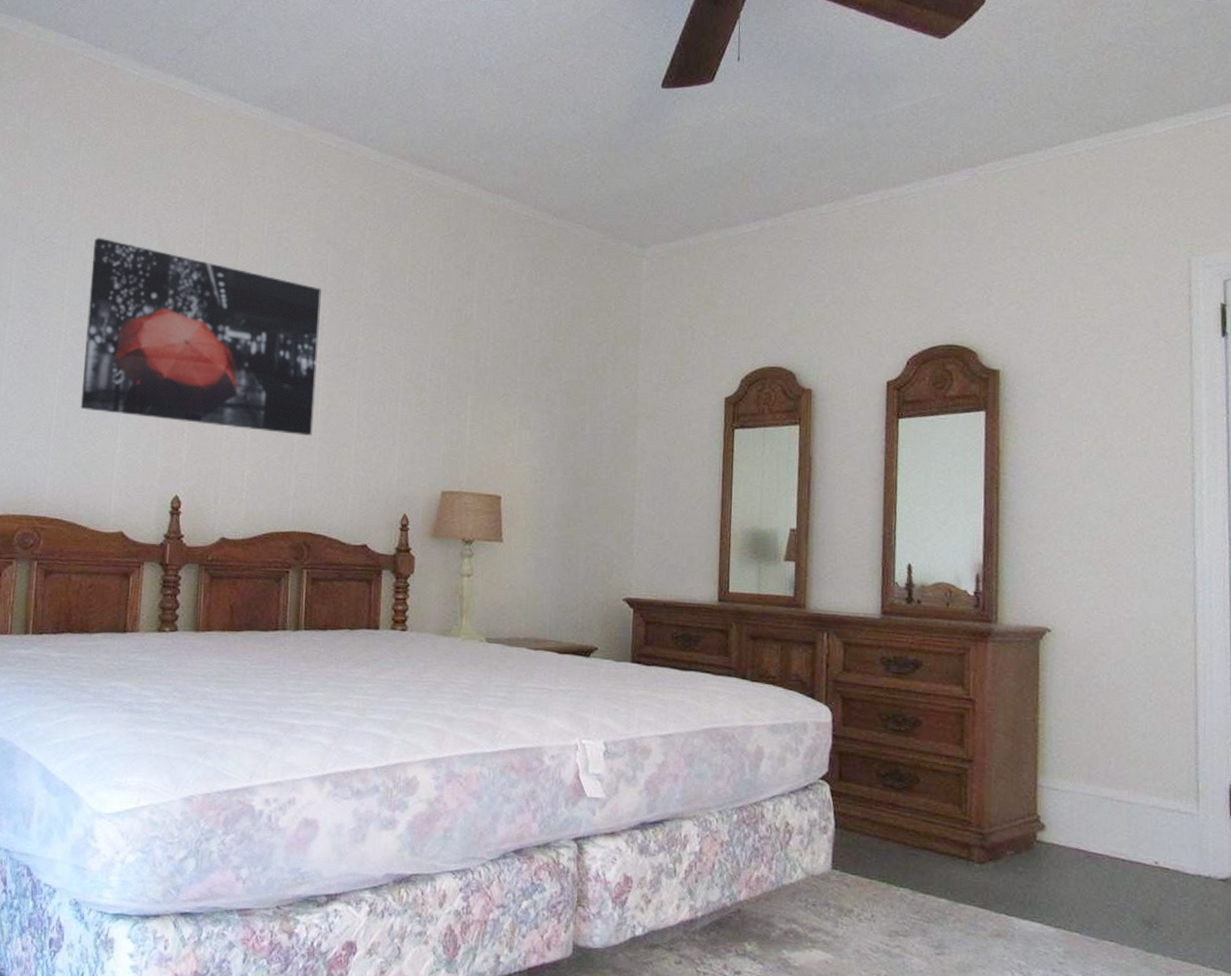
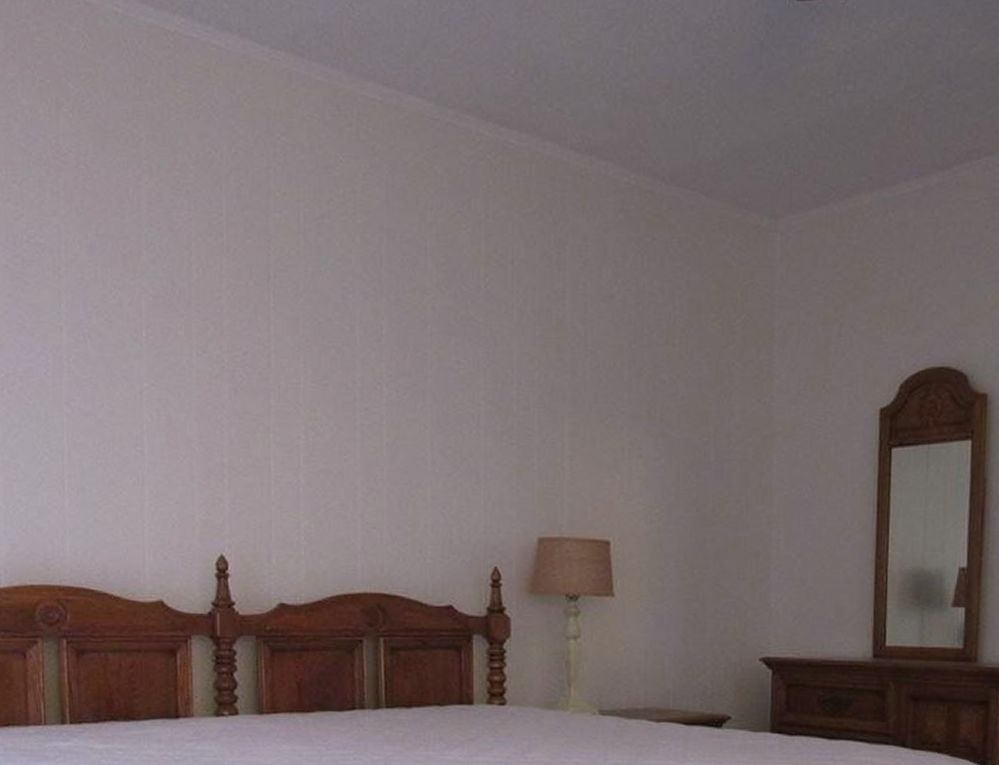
wall art: present [80,237,321,436] -> none [90,234,378,477]

